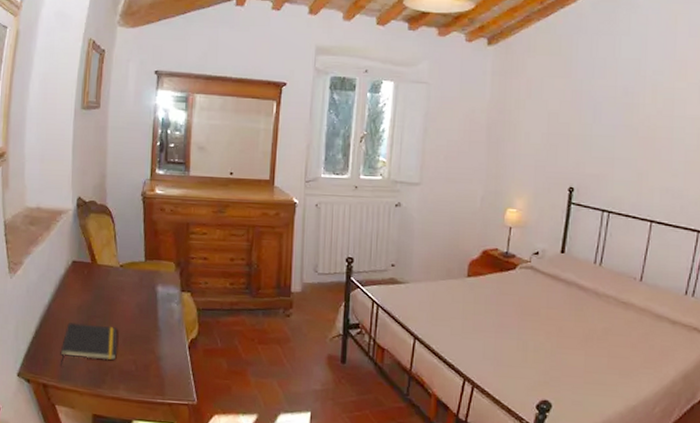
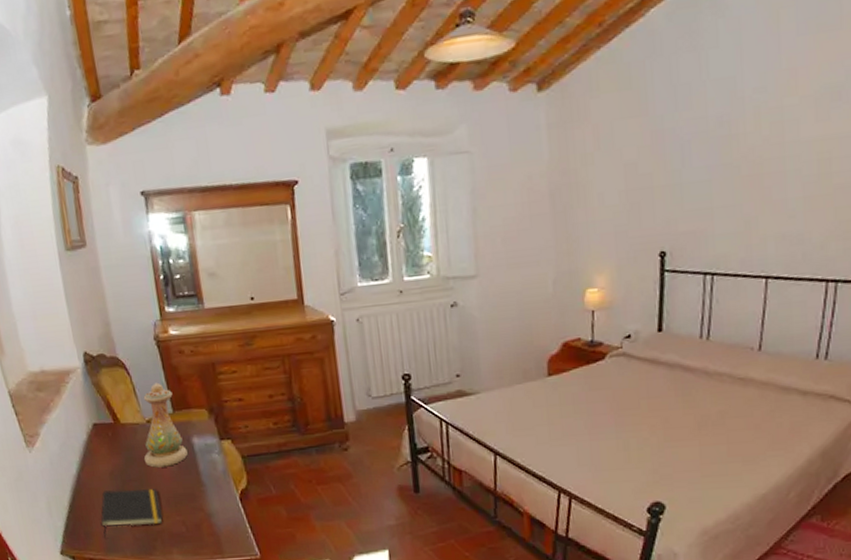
vase: none [111,233,151,309] -> present [143,382,188,468]

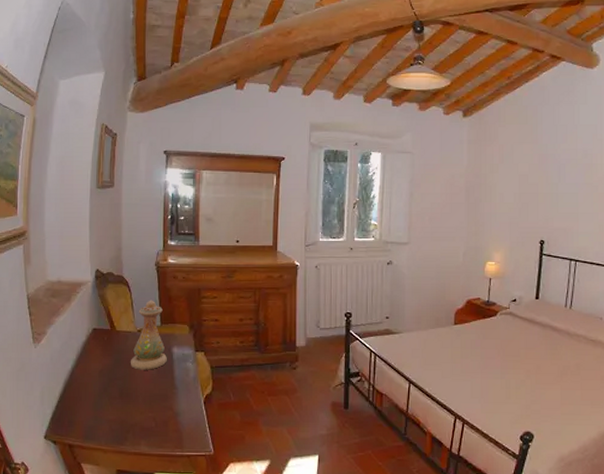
notepad: present [101,488,163,538] -> none [84,386,137,427]

